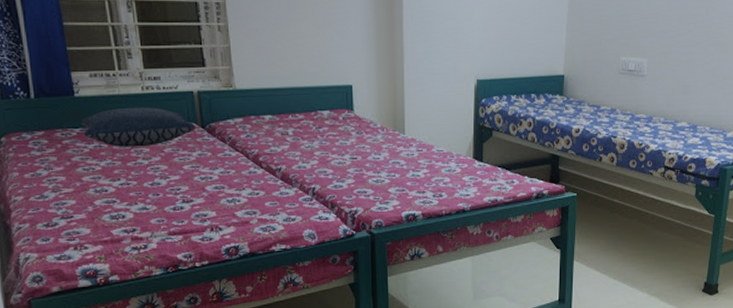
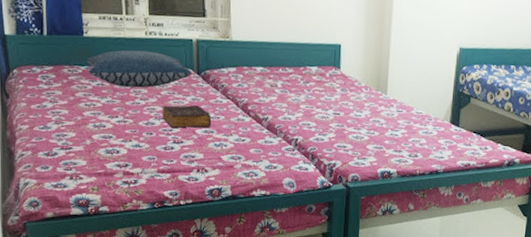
book: none [167,160,221,187] -> present [162,104,211,129]

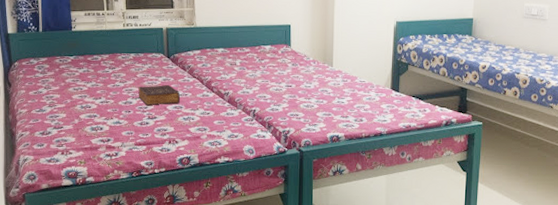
pillow: present [87,50,191,88] -> none [75,40,162,72]

